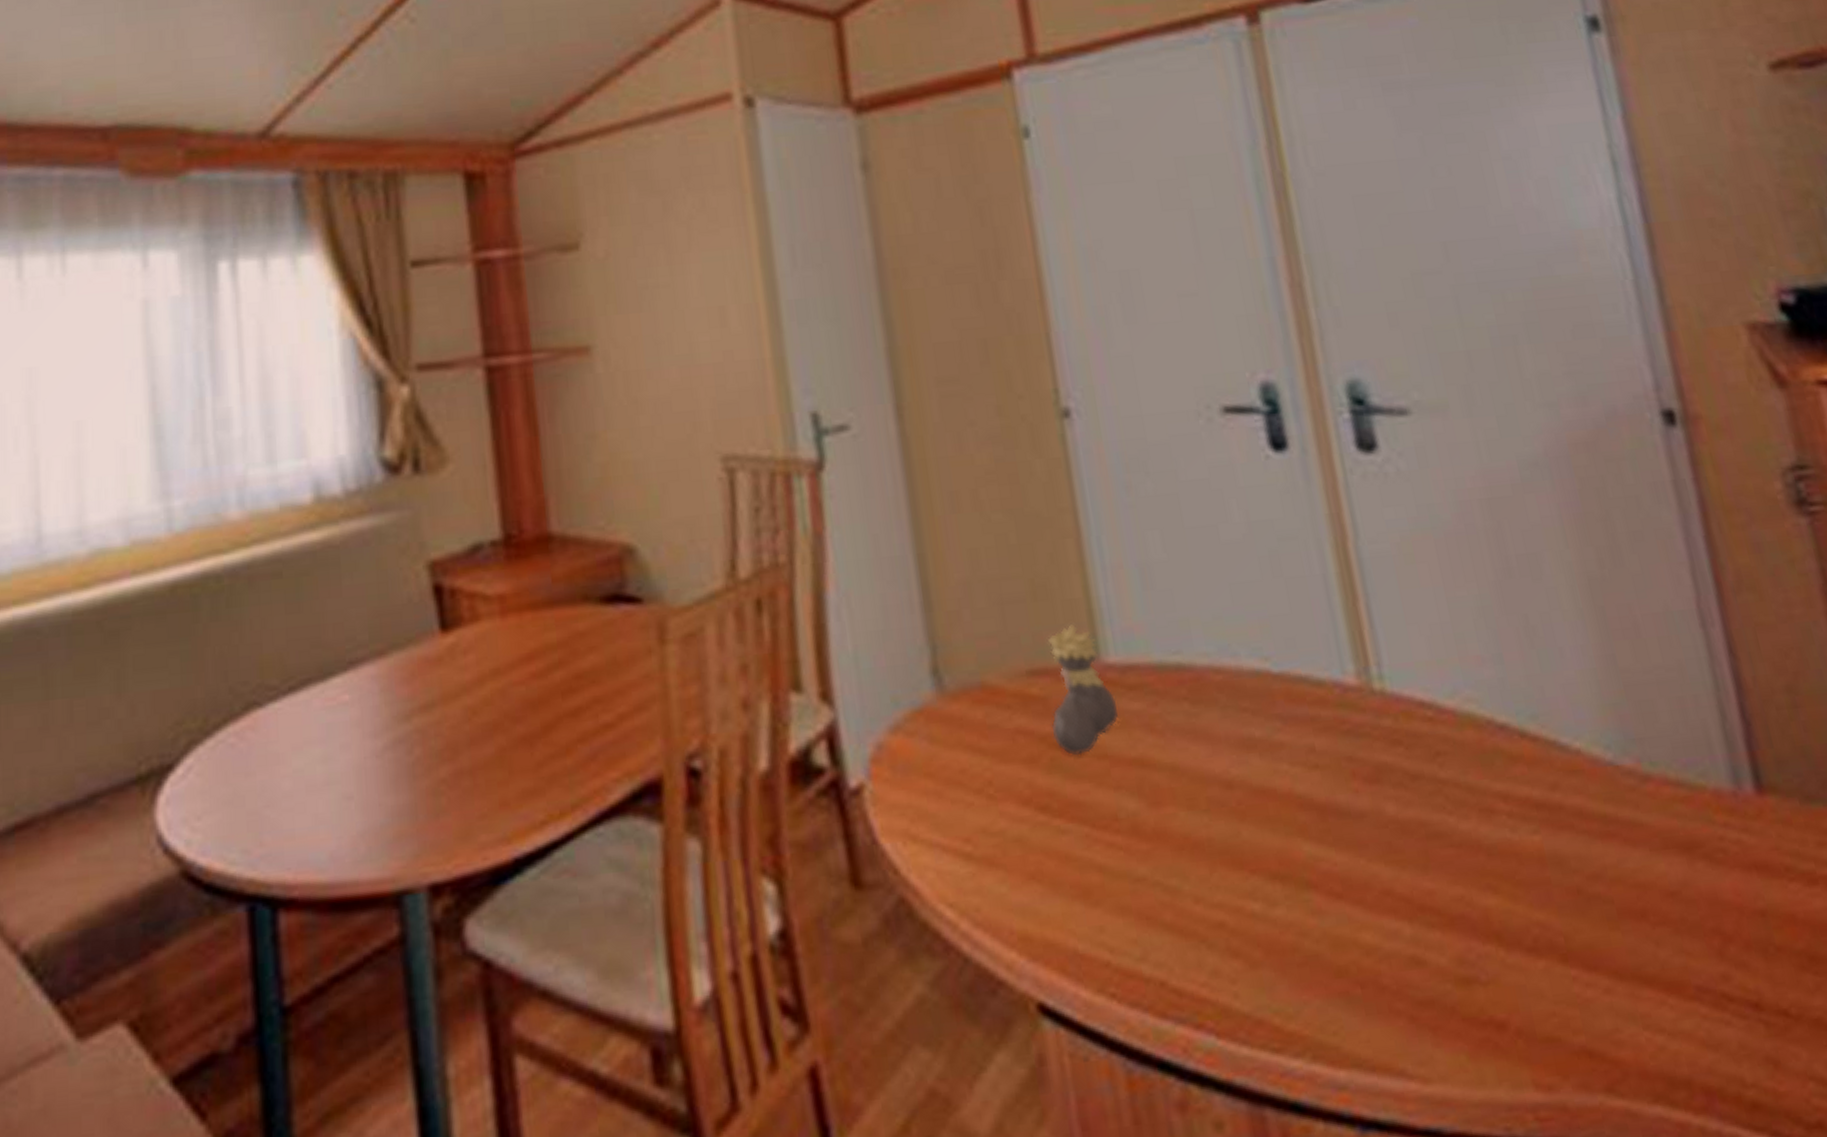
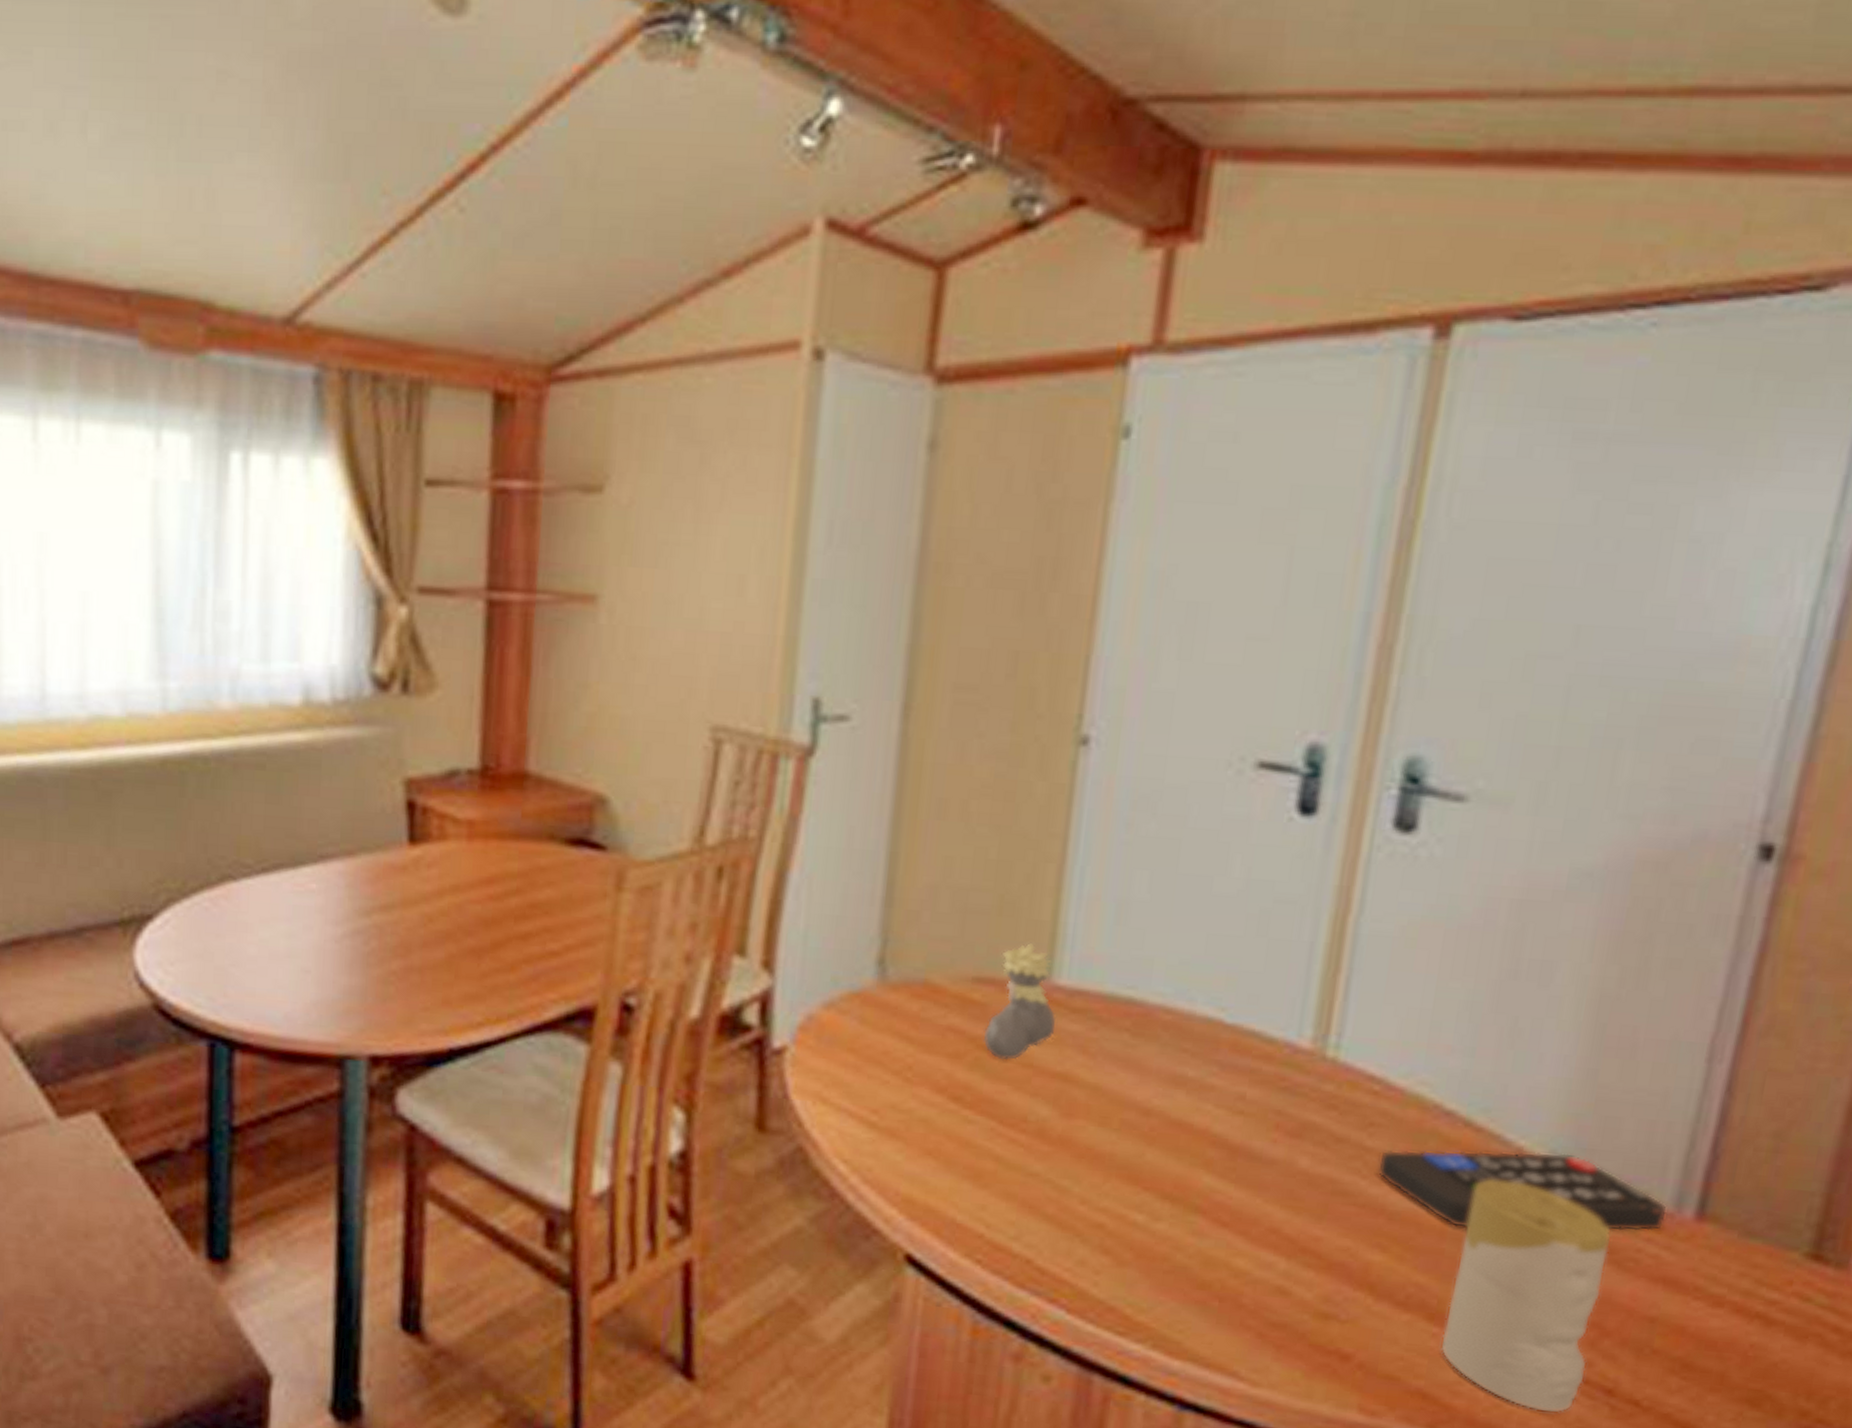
remote control: none [1456,747,1733,851] -> present [1377,1149,1668,1232]
candle: none [1552,787,1731,1046] -> present [1440,1179,1612,1413]

